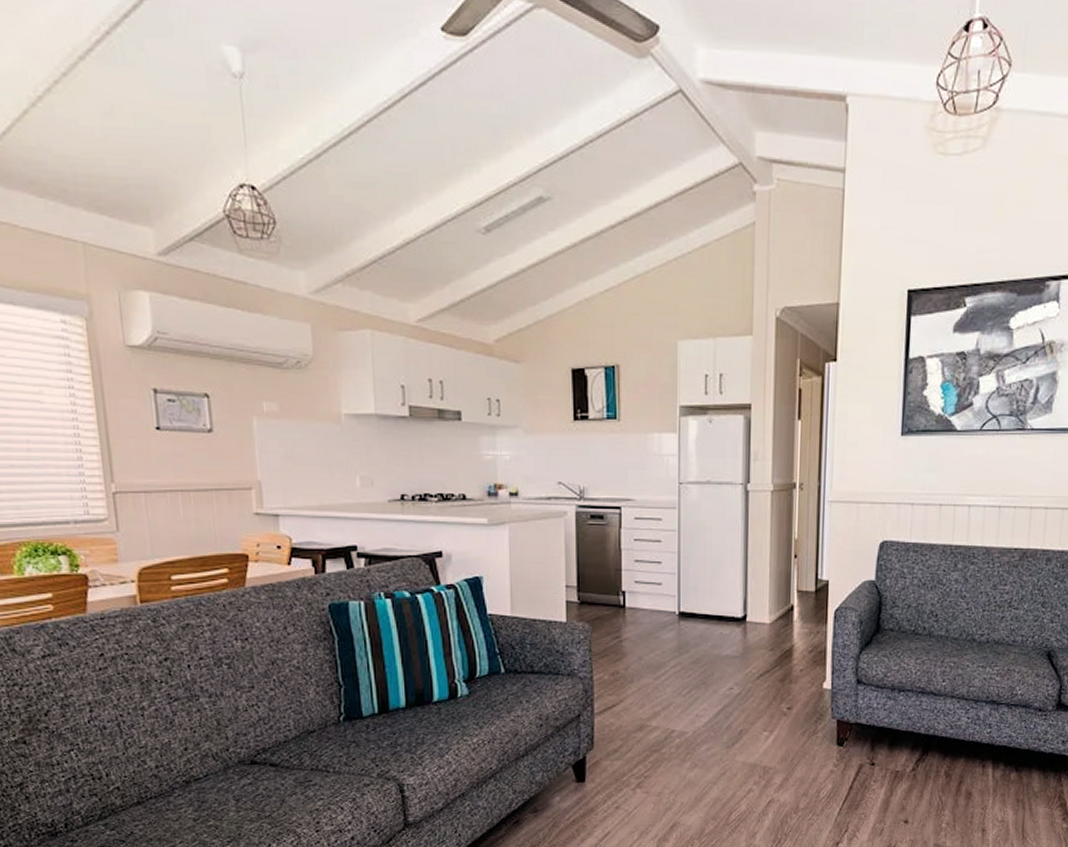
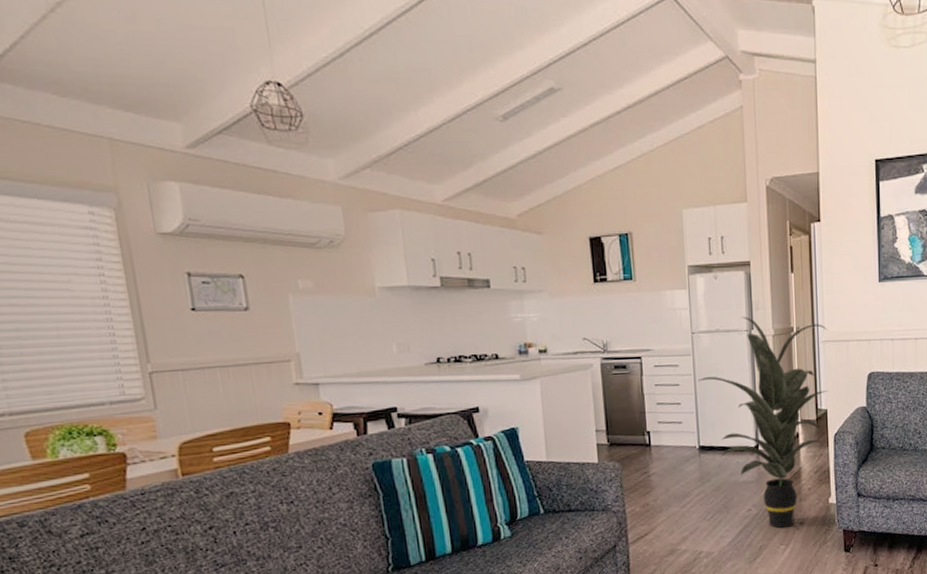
indoor plant: none [682,468,836,711] -> present [698,317,828,528]

